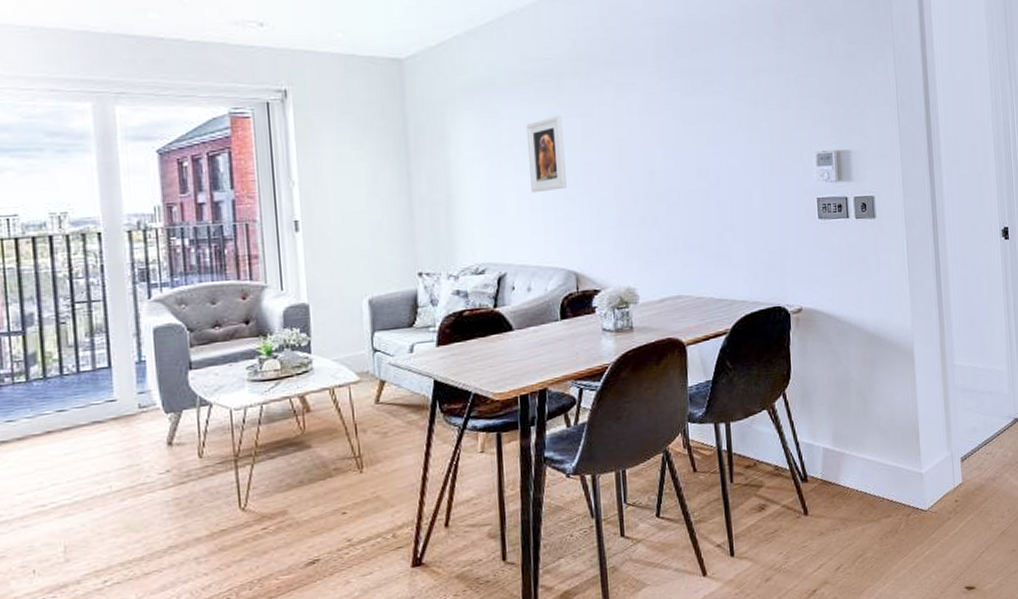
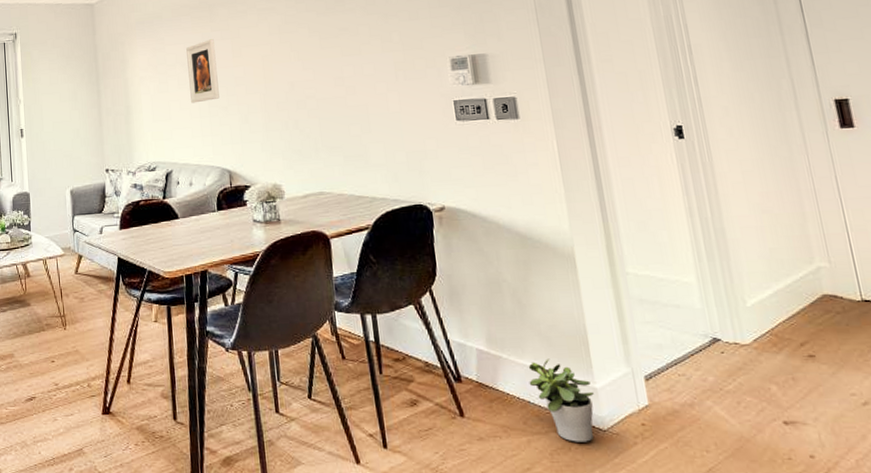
potted plant: none [867,450,920,525] -> present [528,358,595,442]

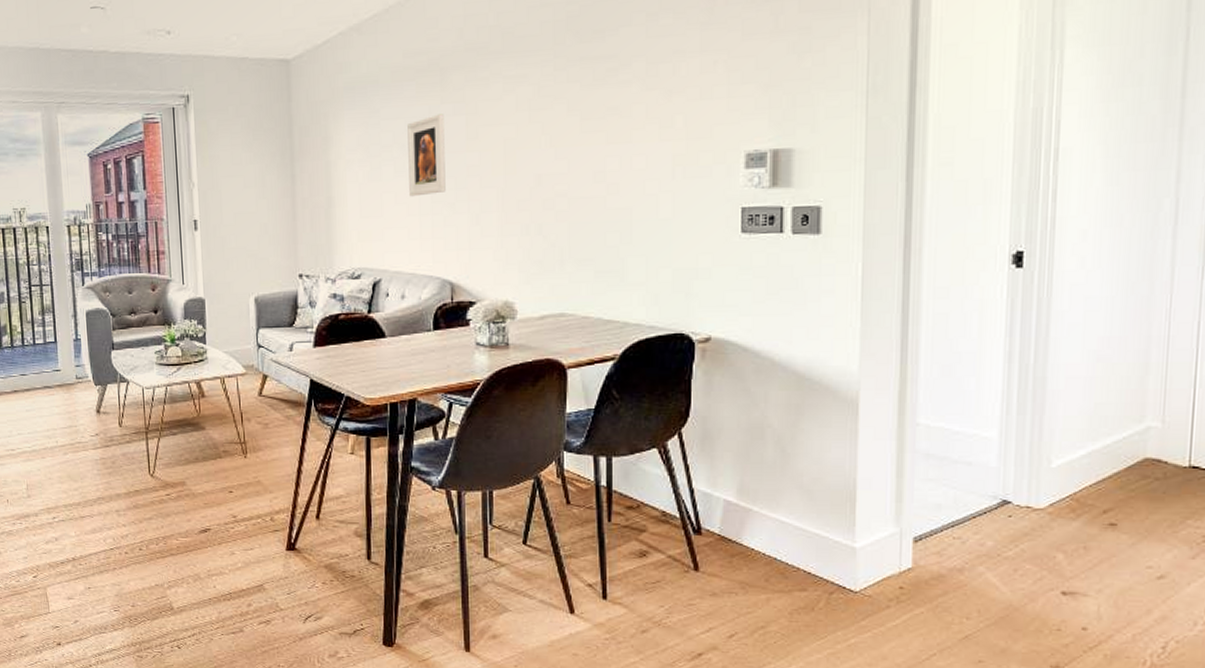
potted plant: present [528,358,595,442] -> none [779,514,851,603]

